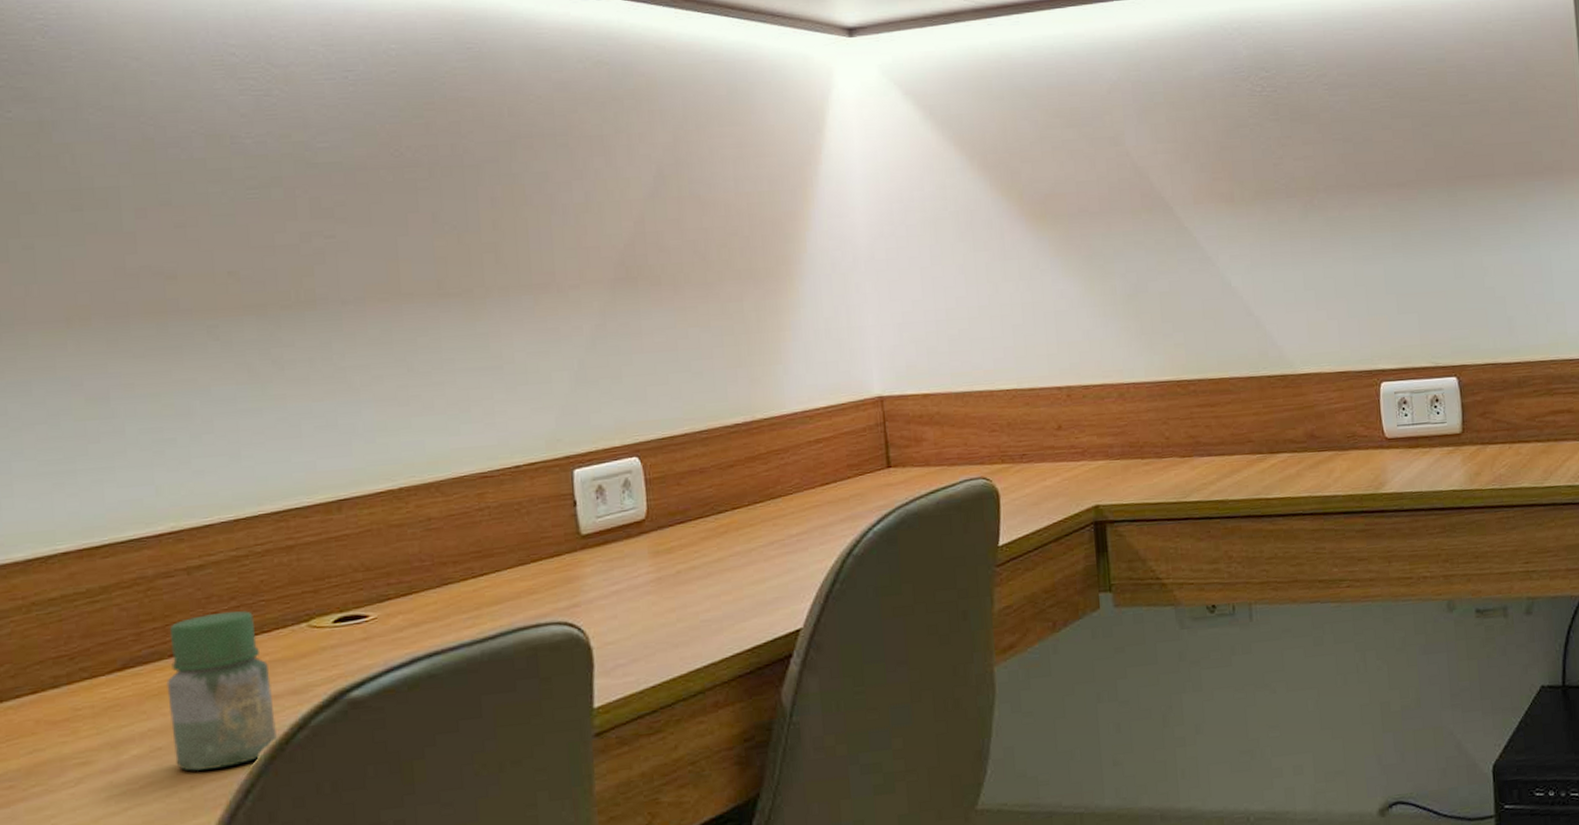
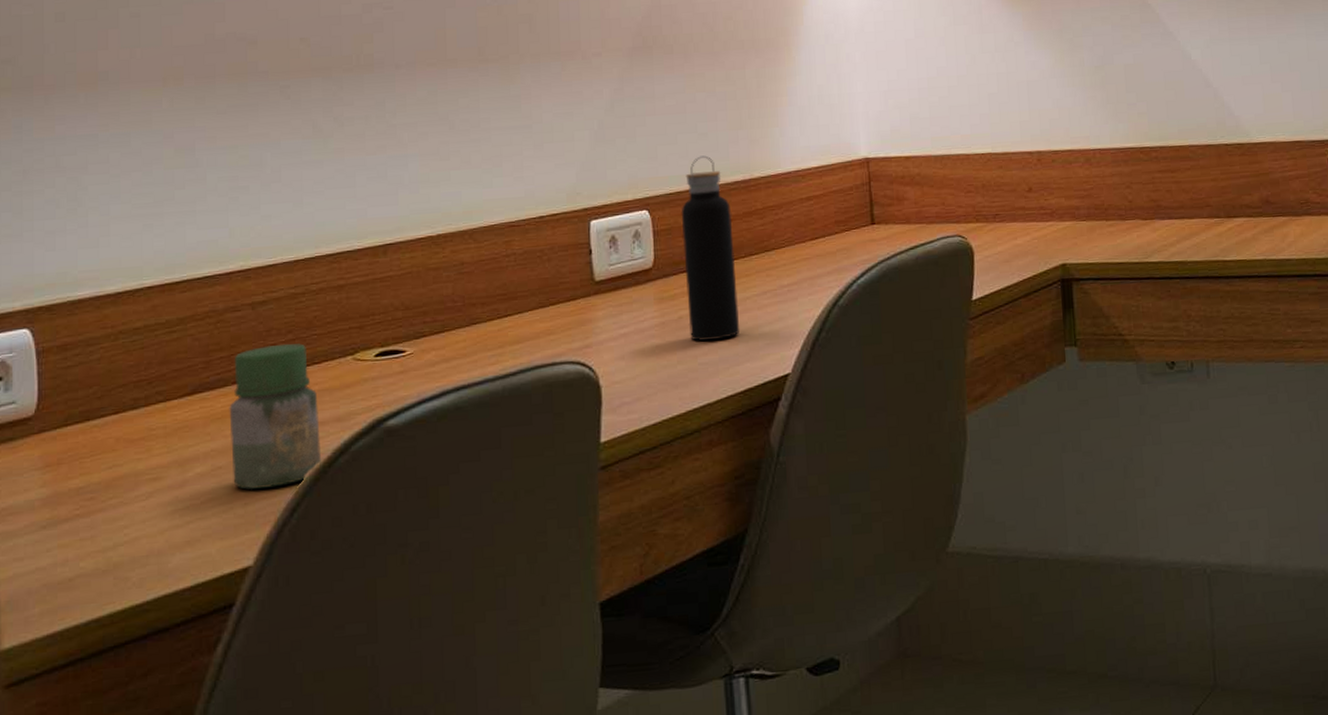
water bottle: none [675,396,746,597] -> present [681,155,740,341]

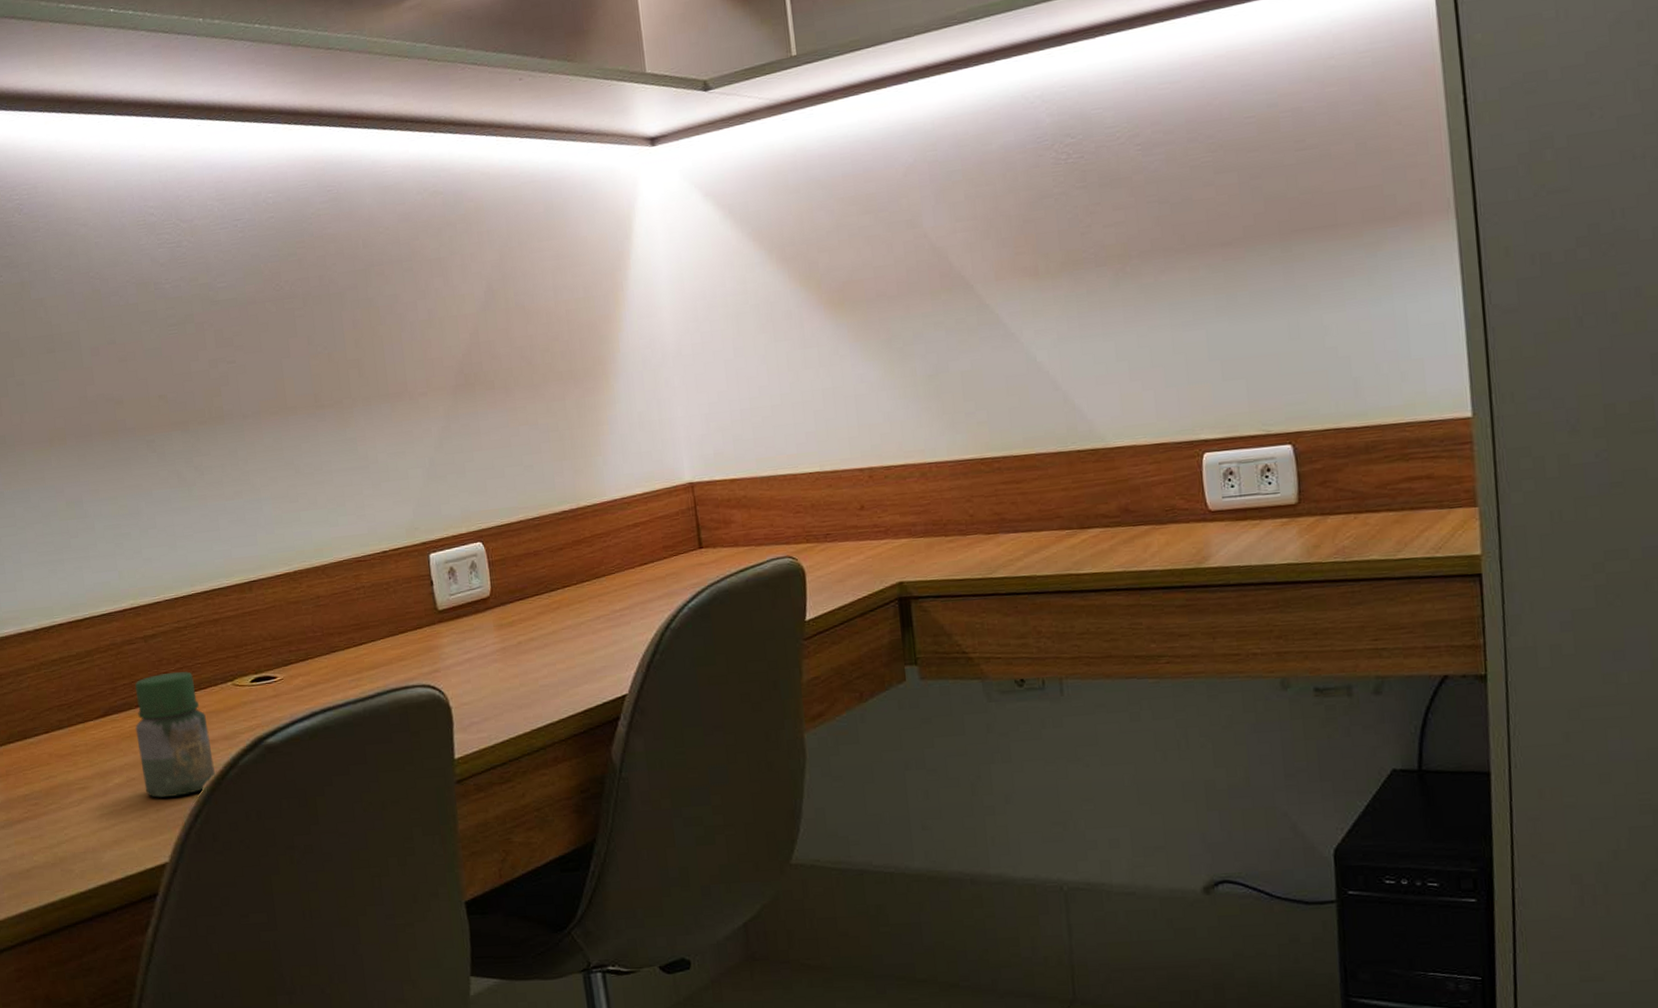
water bottle: present [681,155,740,341] -> none [513,487,577,665]

